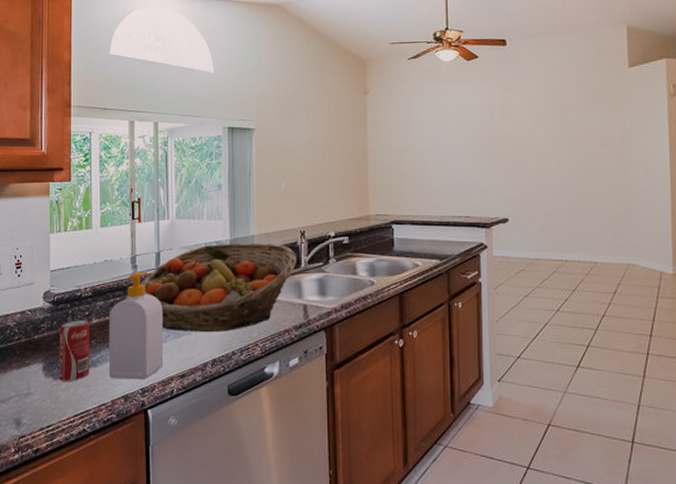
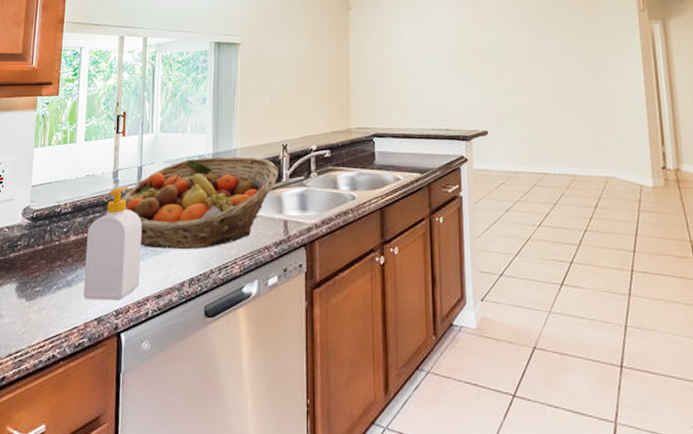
beverage can: present [59,320,90,381] -> none [31,237,67,302]

